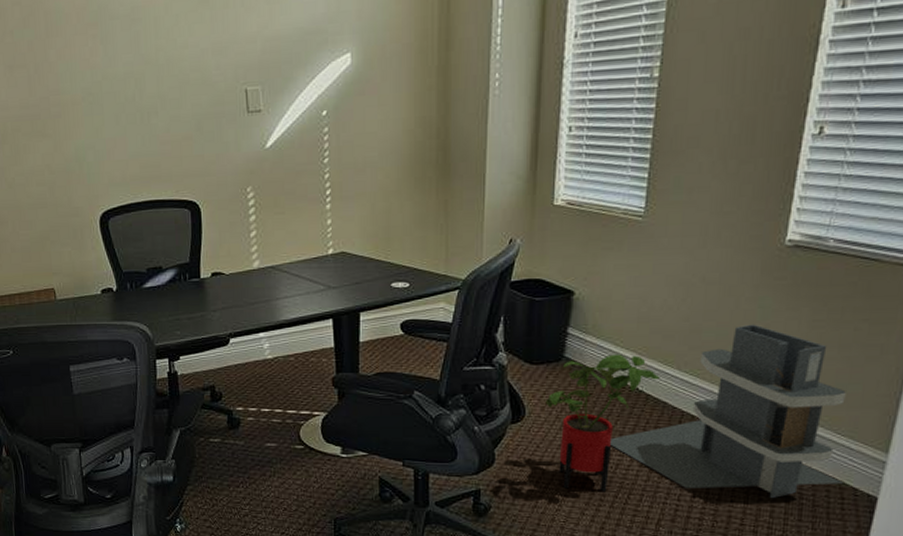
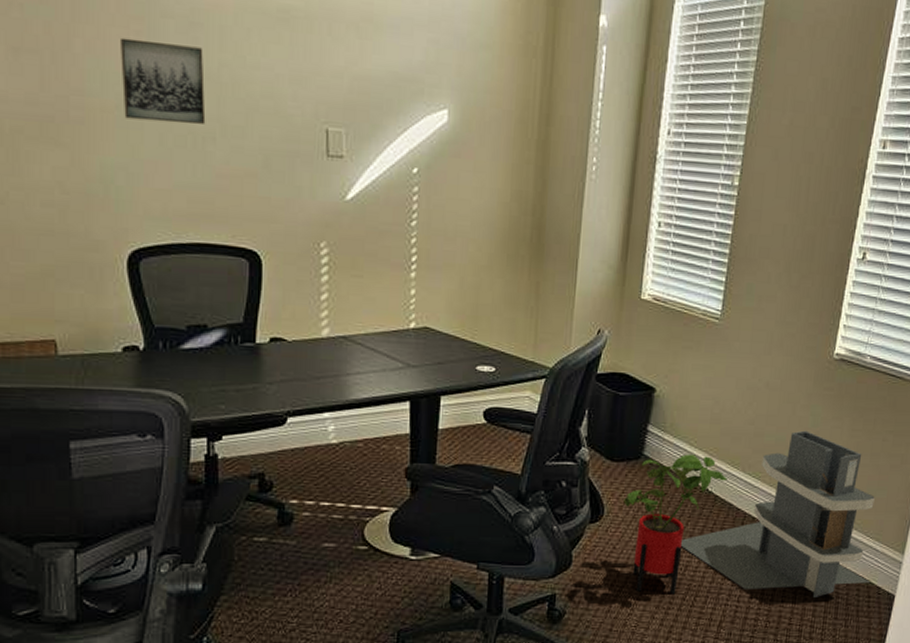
wall art: none [82,39,149,107] -> present [121,37,206,125]

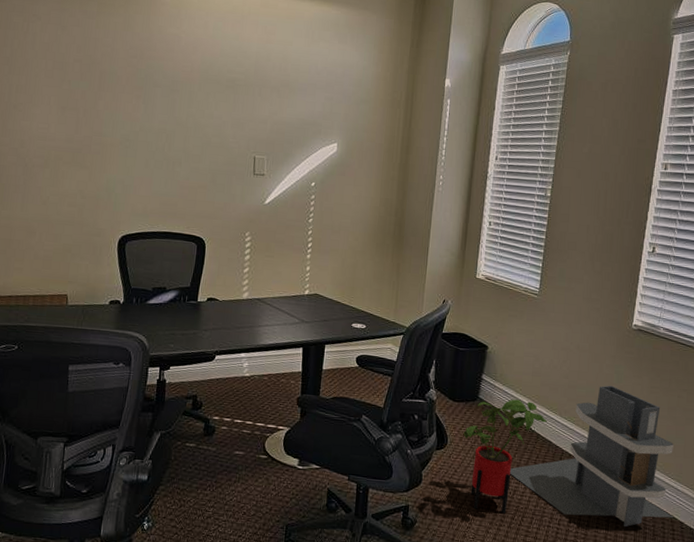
wall art: present [121,37,206,125] -> none [125,100,178,154]

